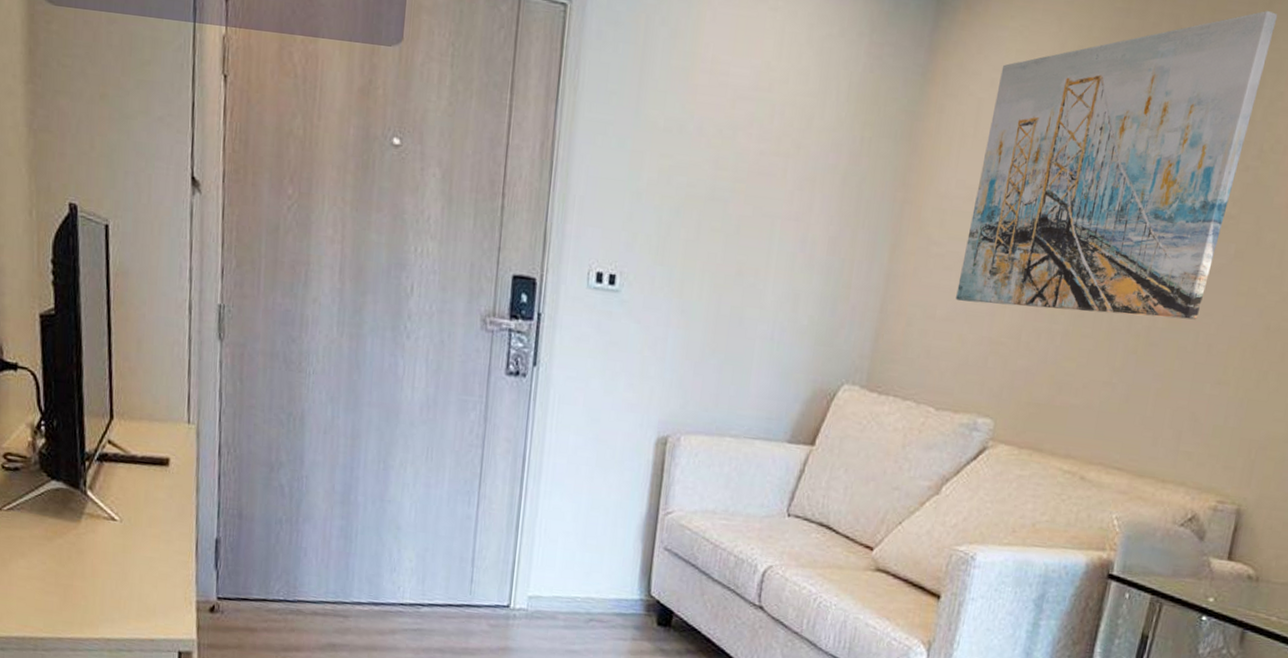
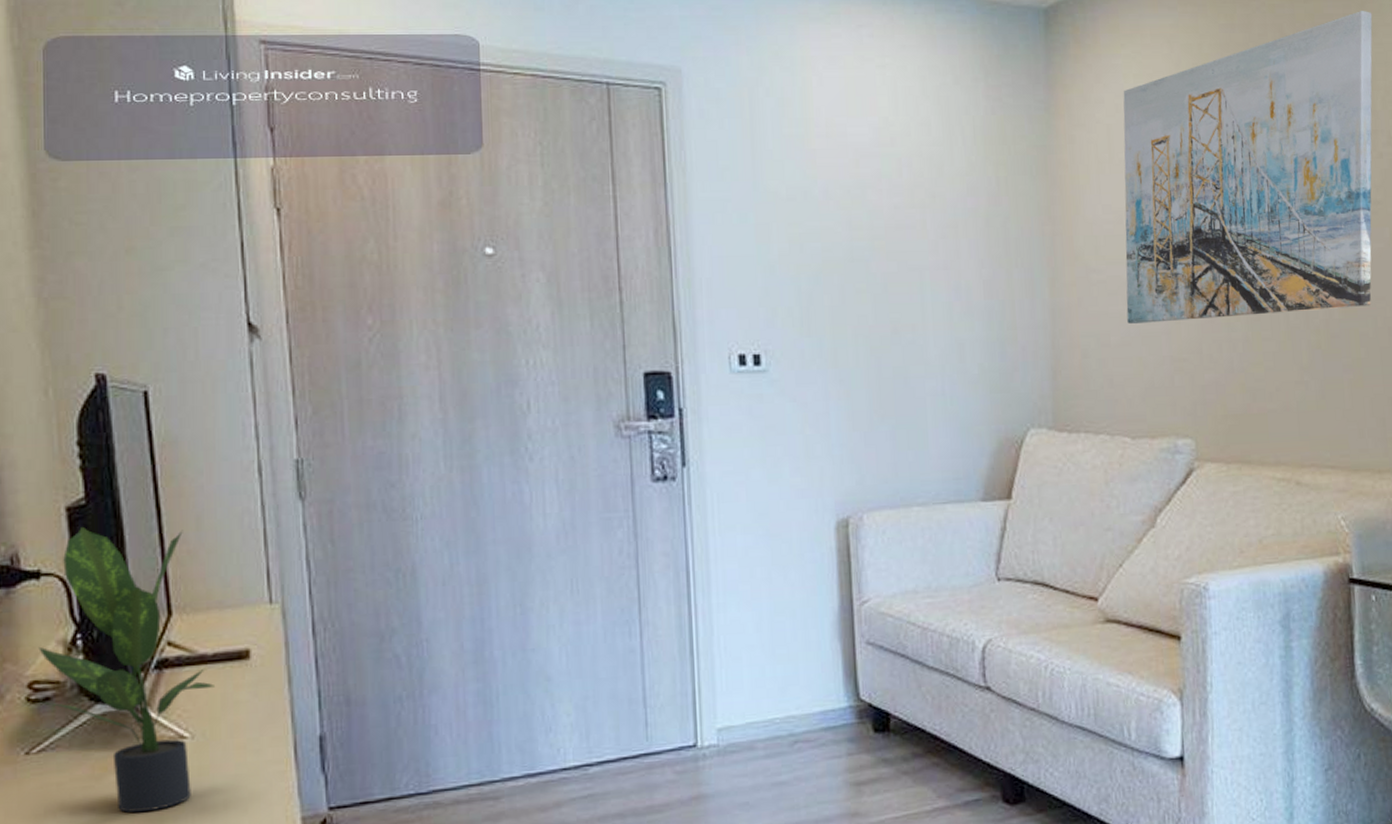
potted plant: none [12,332,141,573] -> present [38,526,216,813]

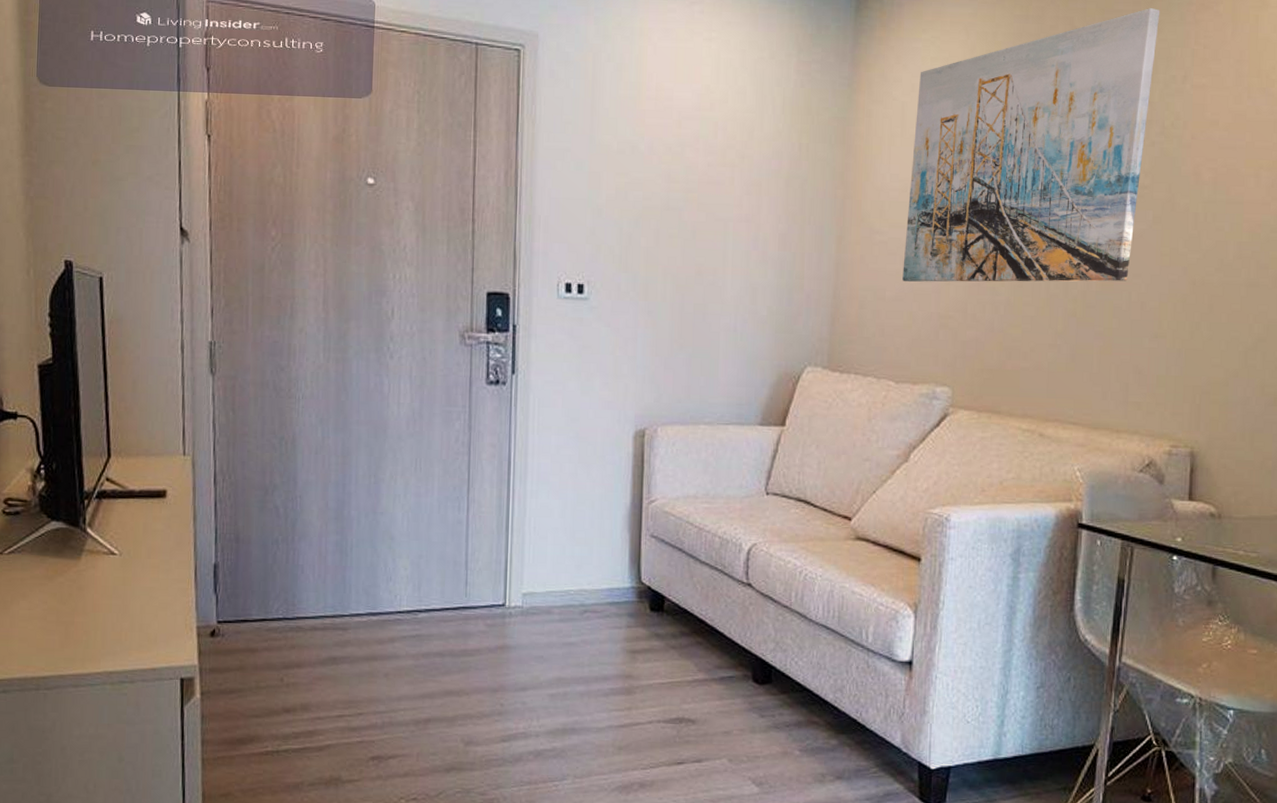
potted plant: present [38,526,216,813] -> none [12,381,140,609]

